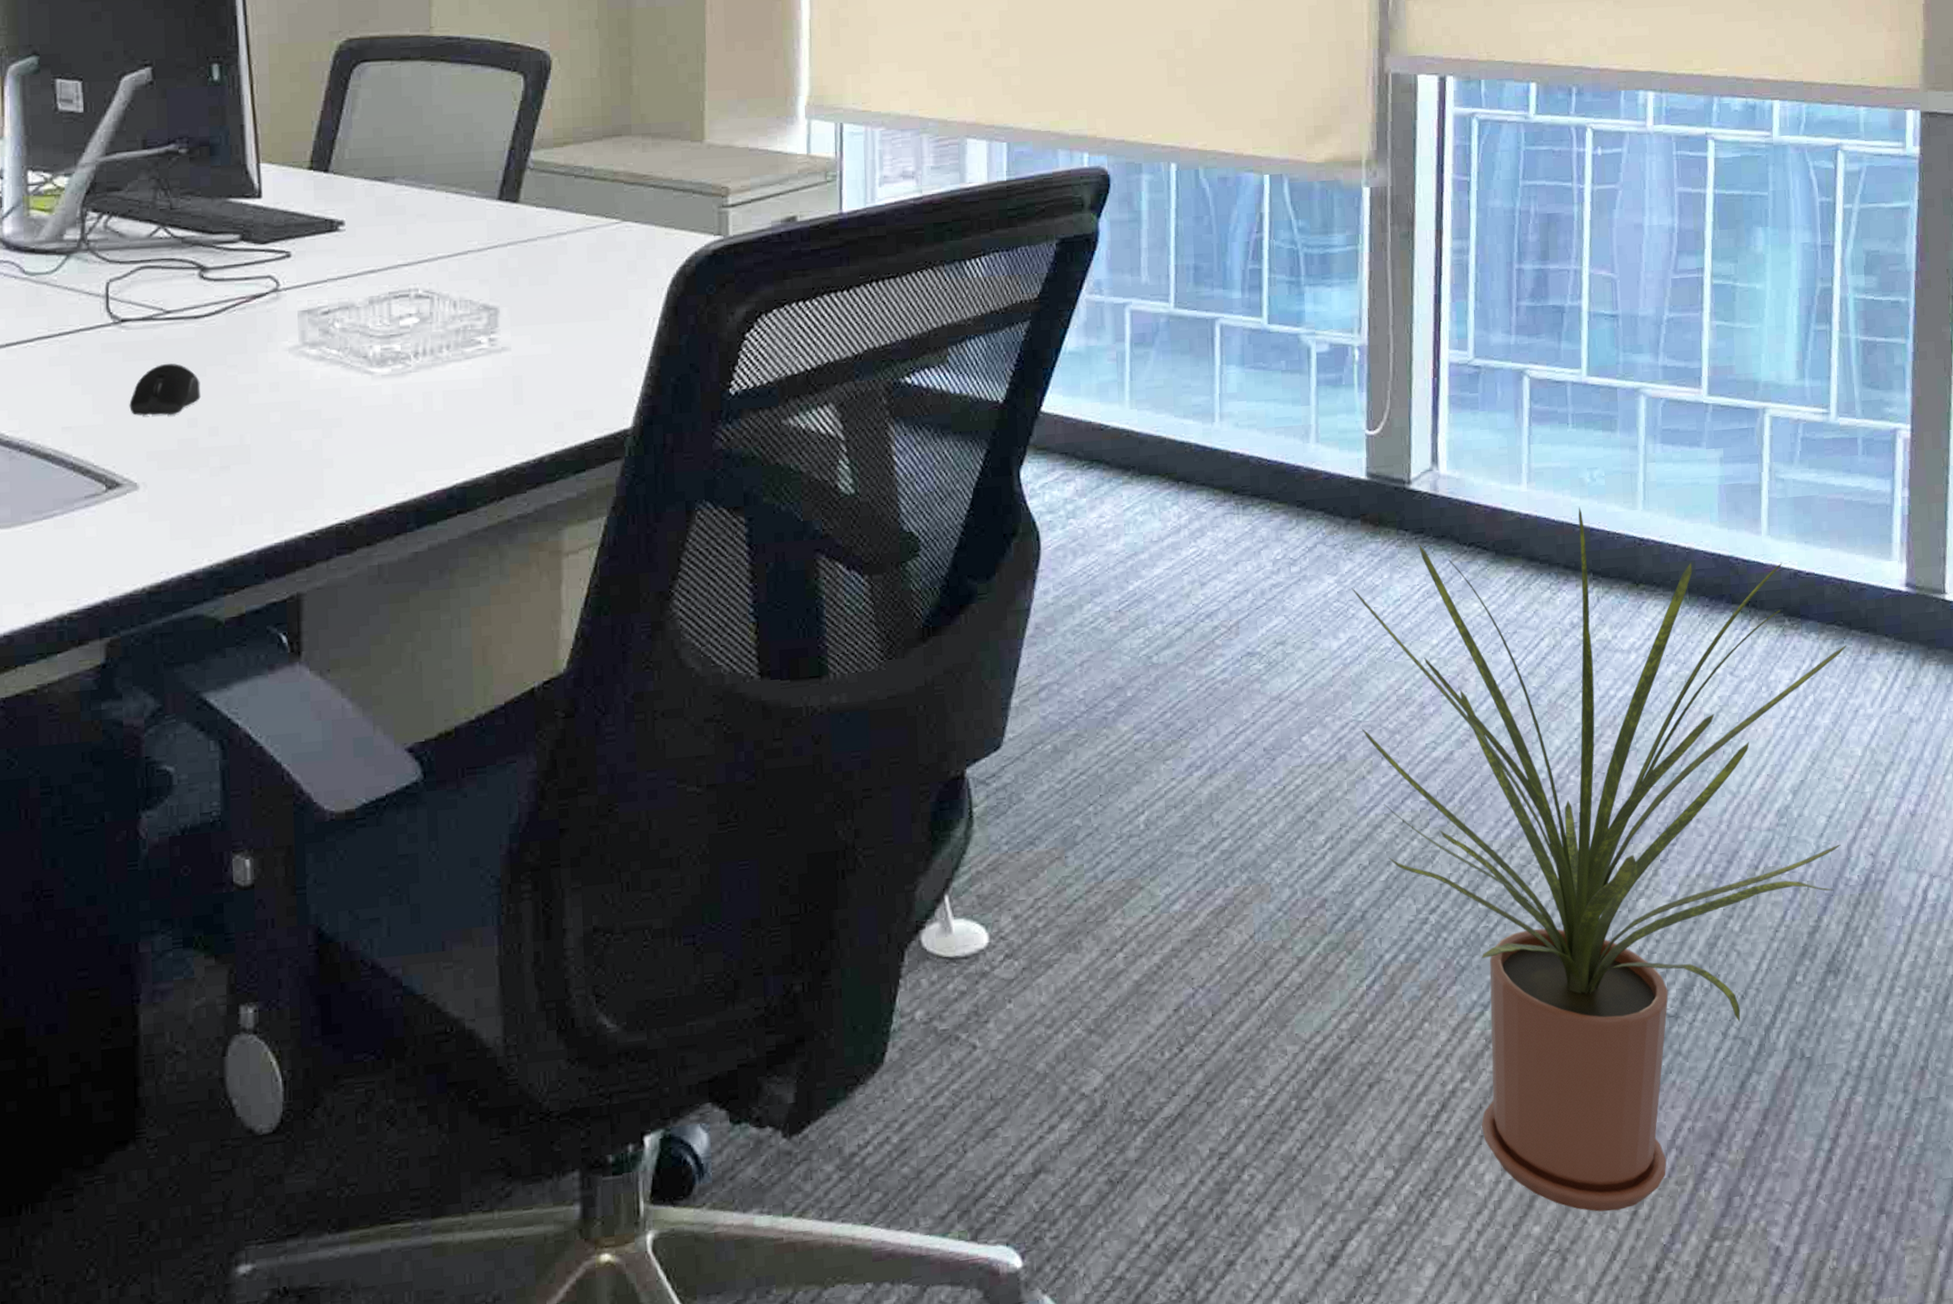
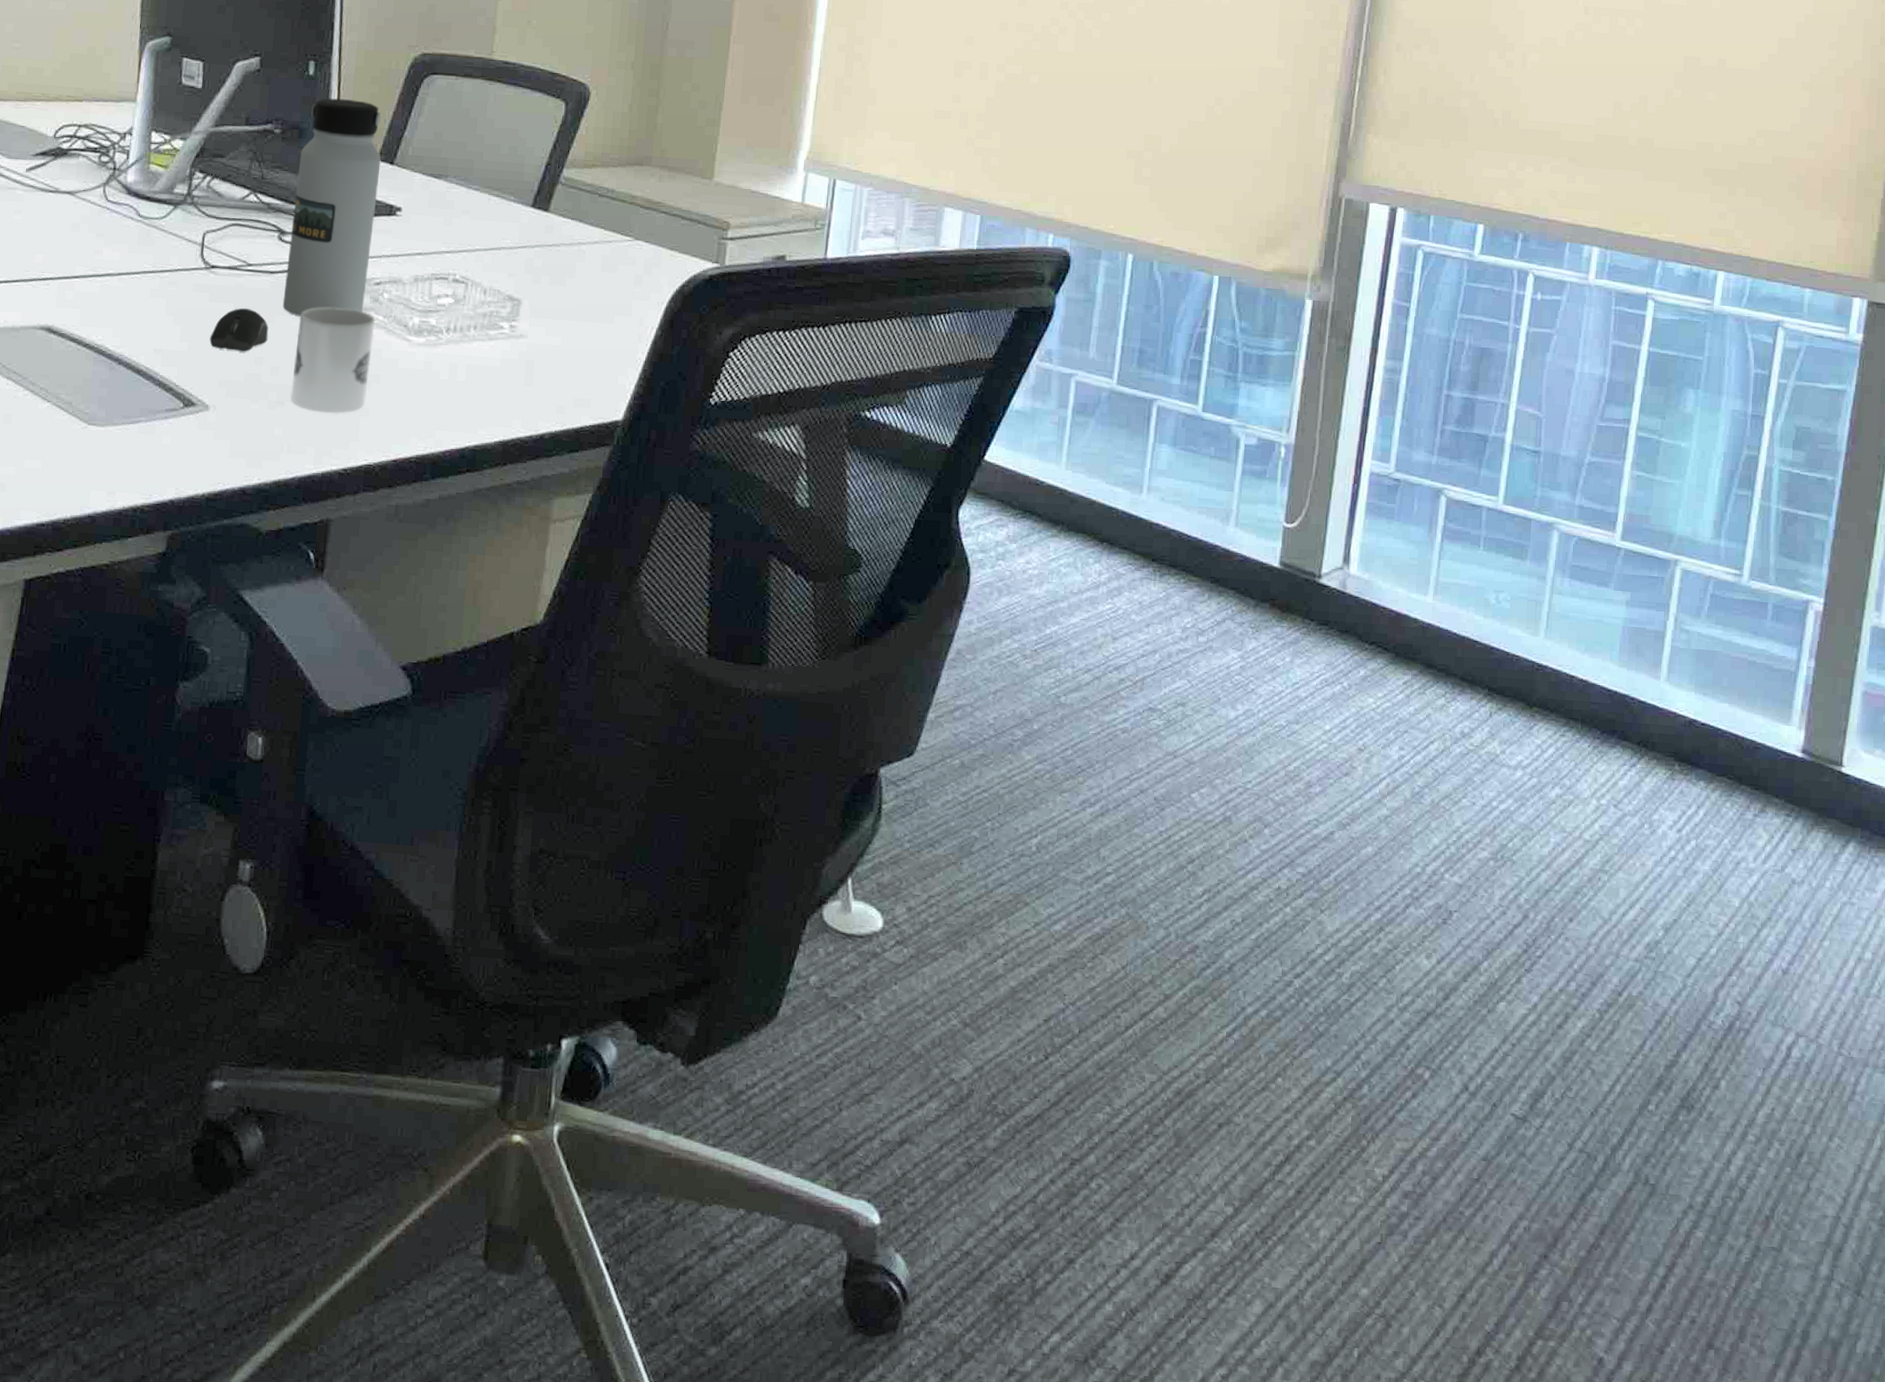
water bottle: none [213,103,313,364] -> present [282,98,381,316]
mug: none [235,346,329,472] -> present [290,306,376,414]
house plant: present [1350,507,1847,1212] -> none [1249,625,1736,1291]

